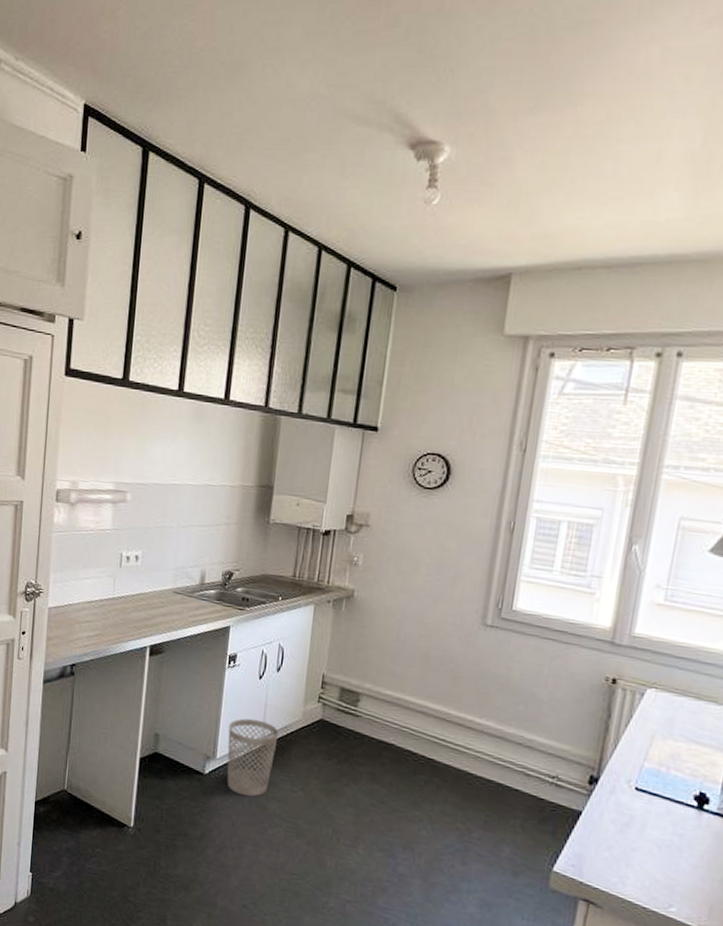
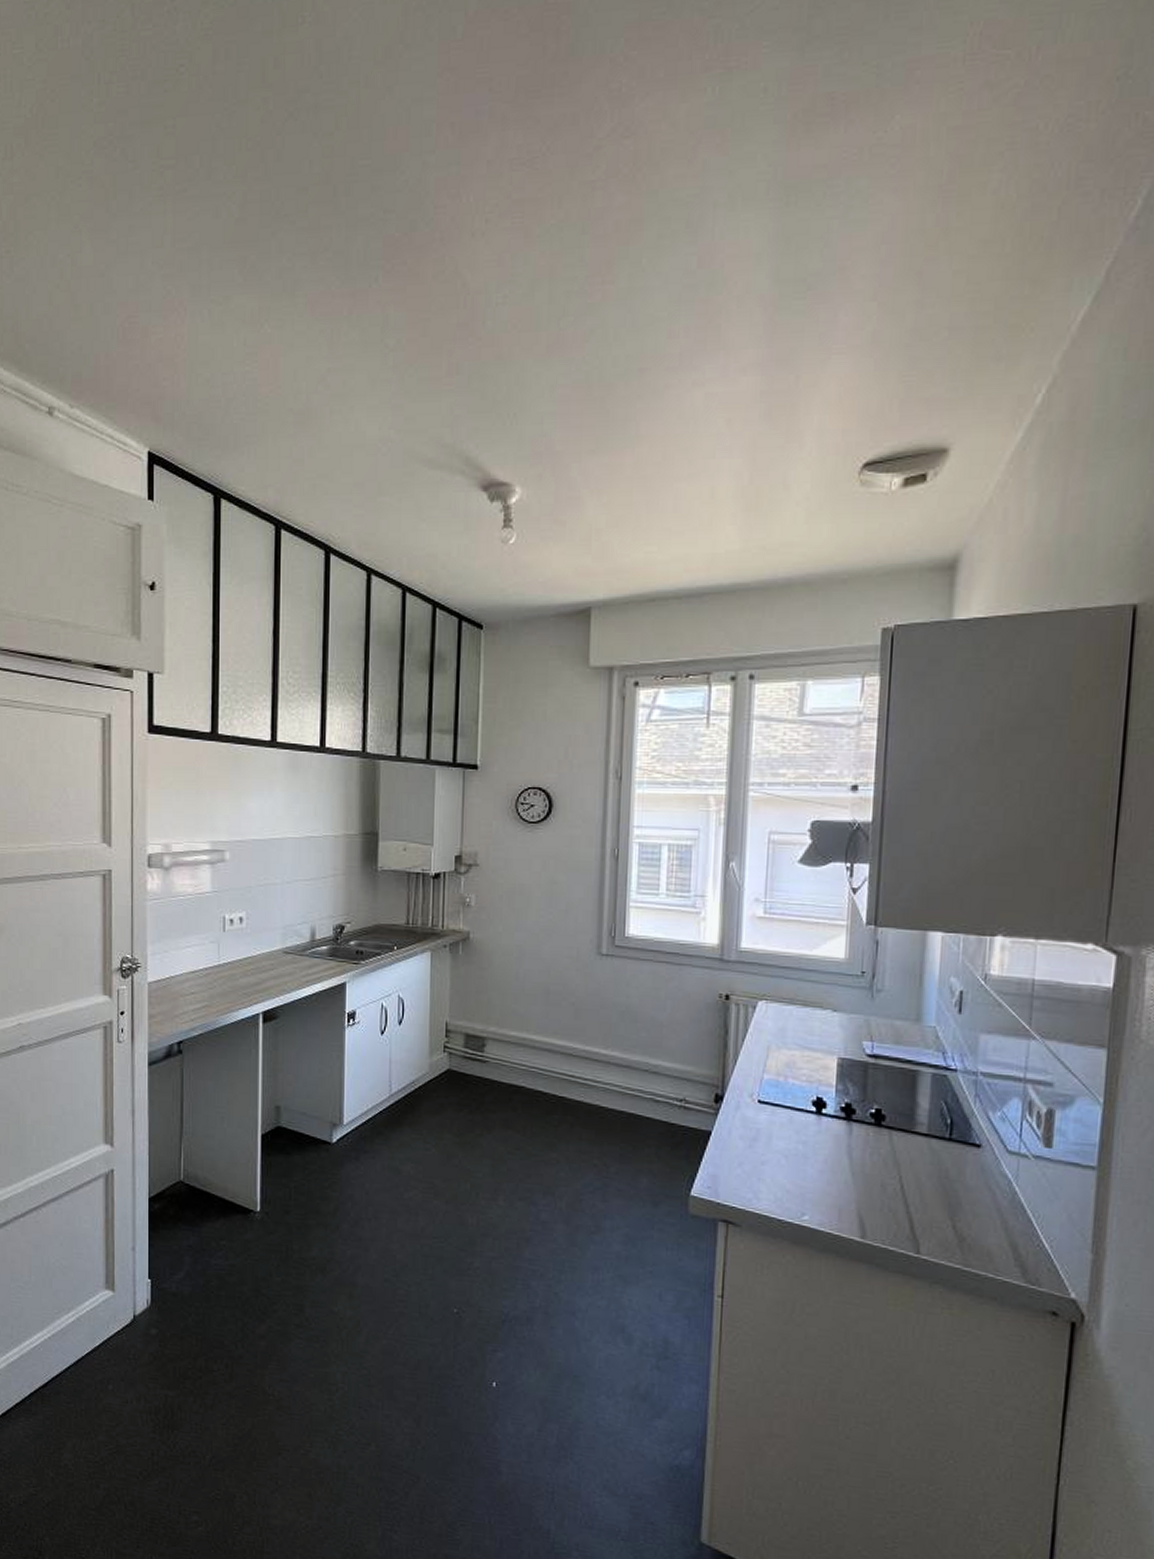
wastebasket: present [227,718,279,797] -> none [353,1077,406,1161]

